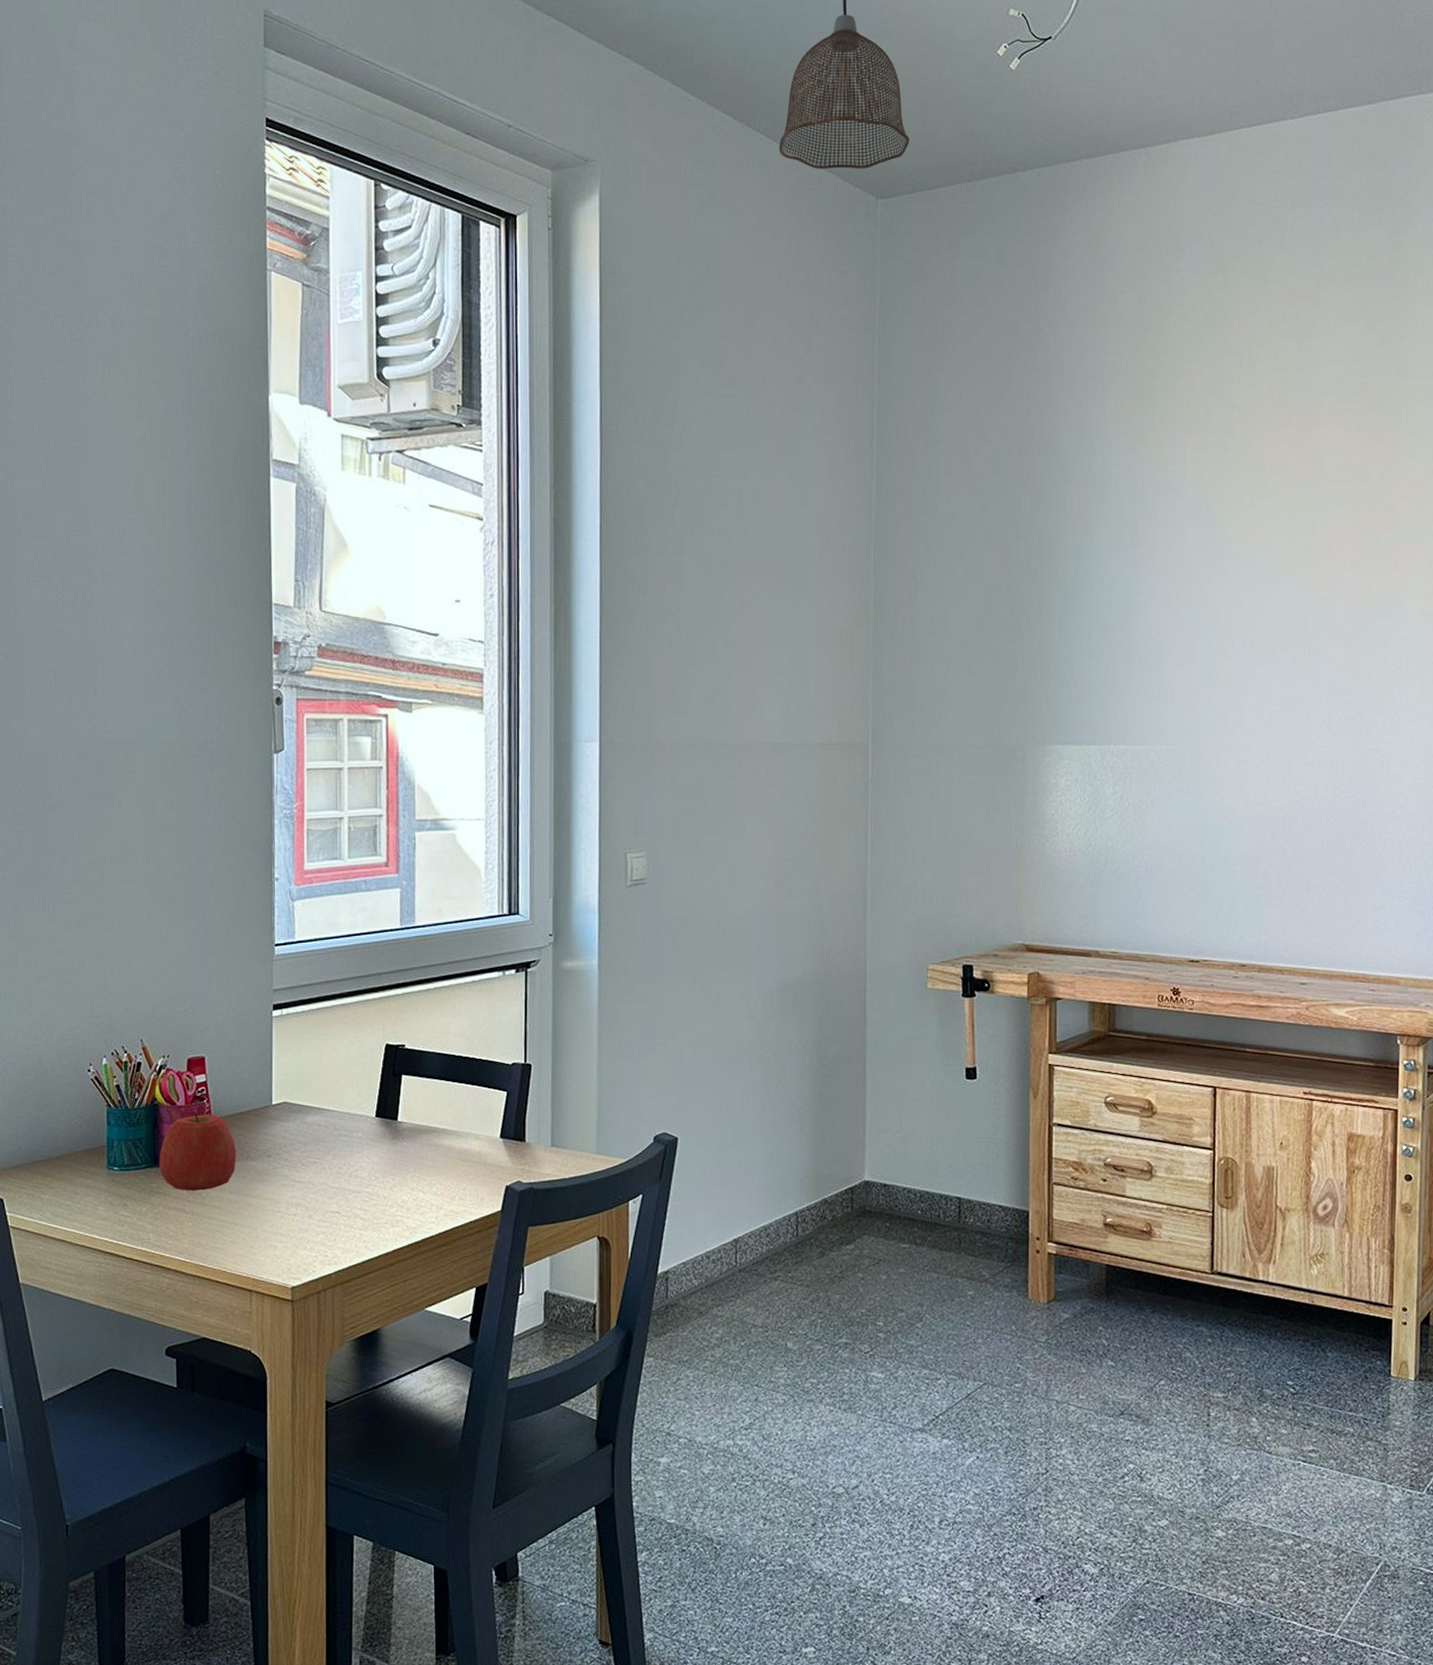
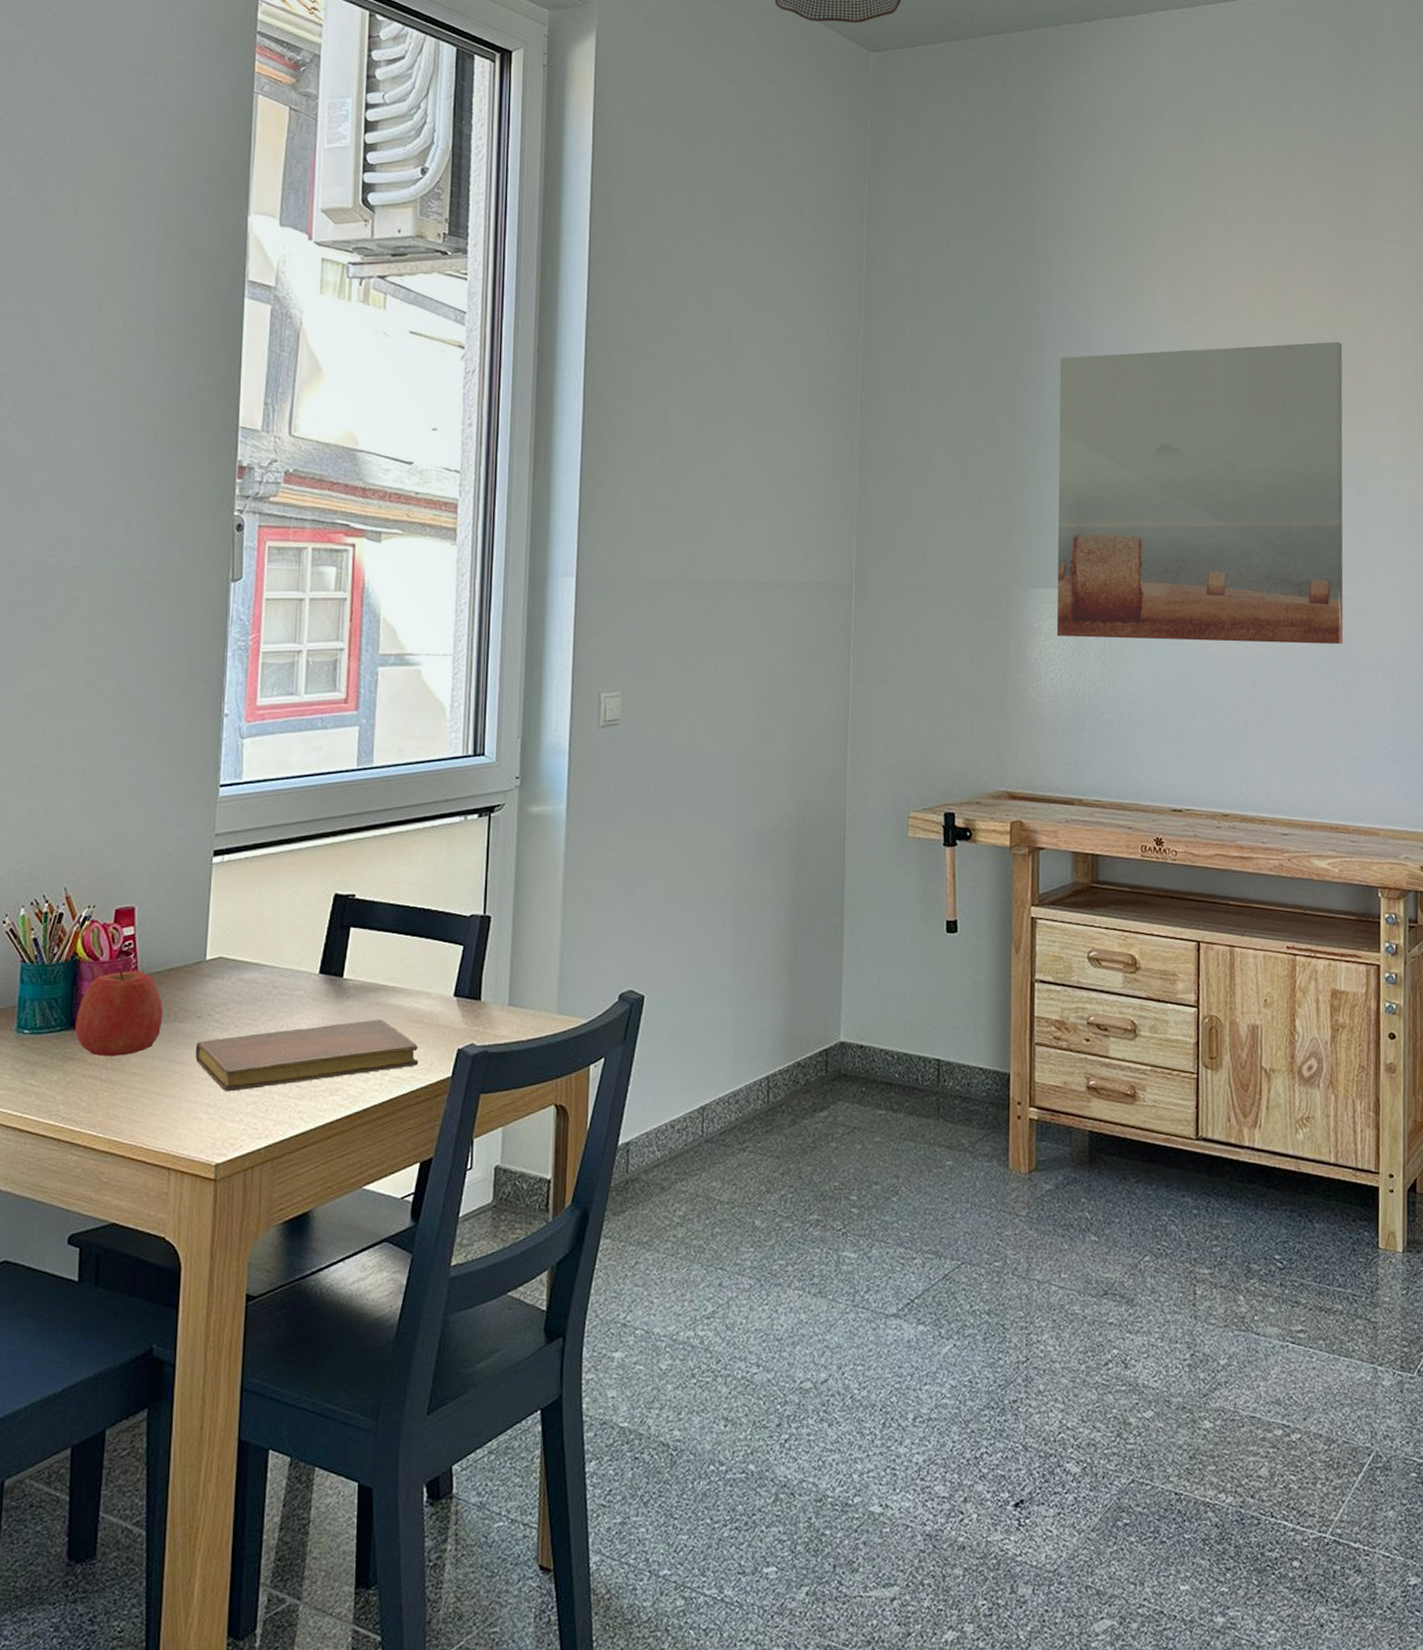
notebook: none [267,1158,470,1223] -> present [195,1019,419,1092]
wall art: none [1073,485,1371,796] -> present [1056,341,1344,645]

